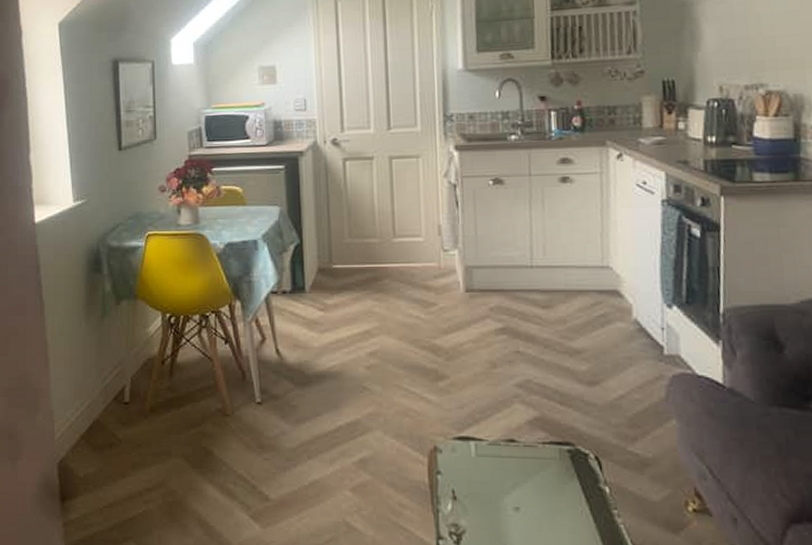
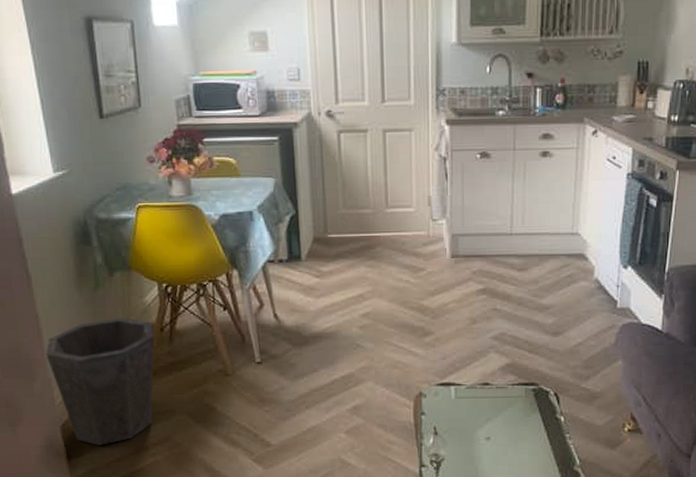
waste bin: none [51,349,155,487] -> present [46,318,155,445]

